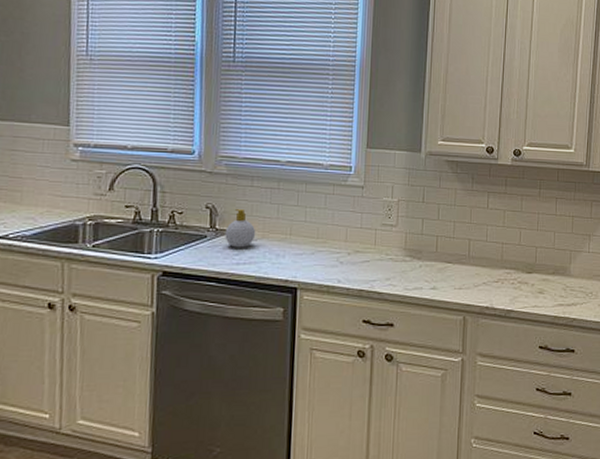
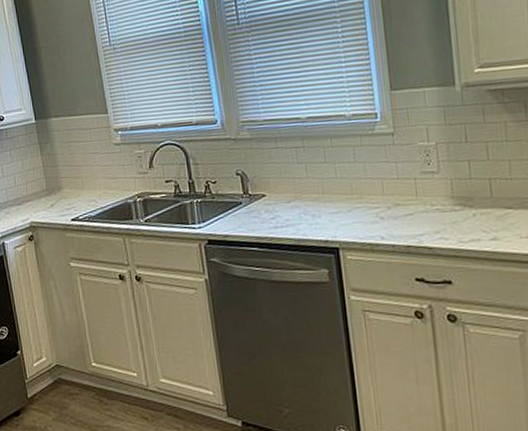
soap bottle: present [225,208,256,248] -> none [258,171,289,212]

